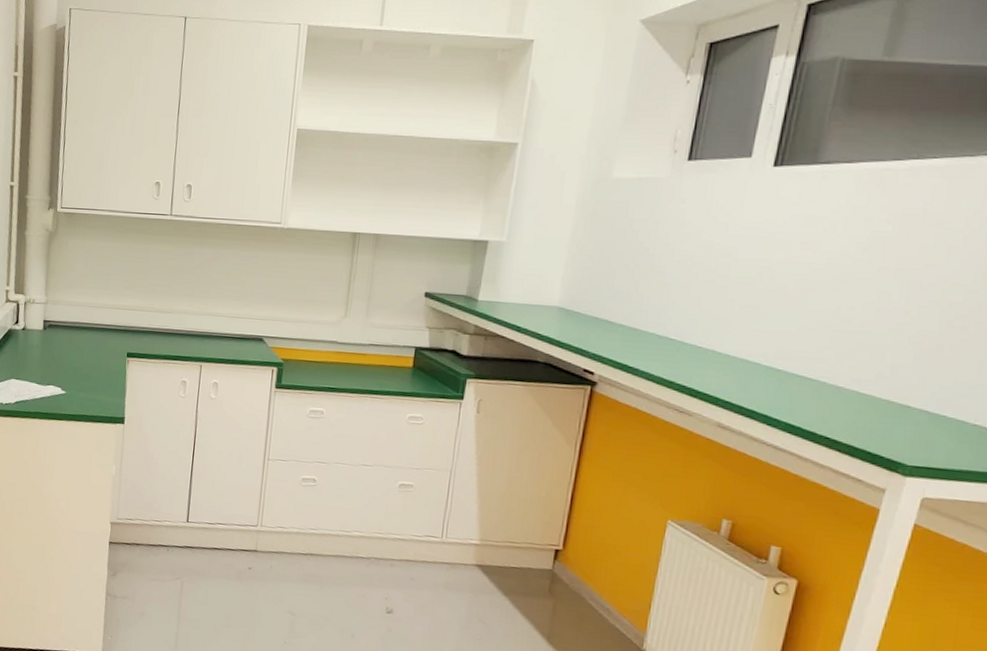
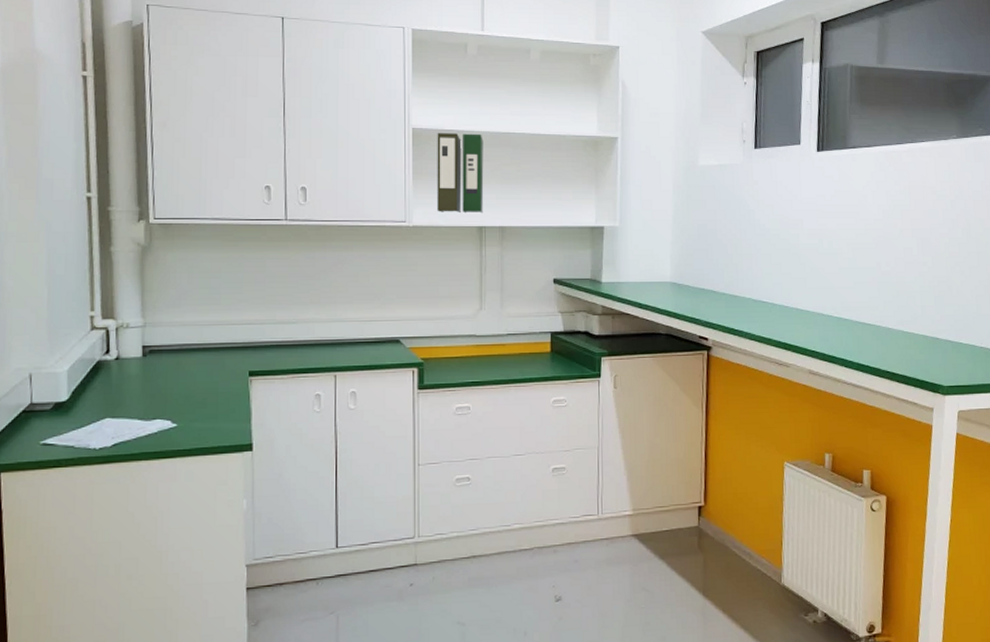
binder: none [313,134,346,218] -> present [437,133,462,214]
binder: none [338,135,369,219] -> present [462,133,484,214]

